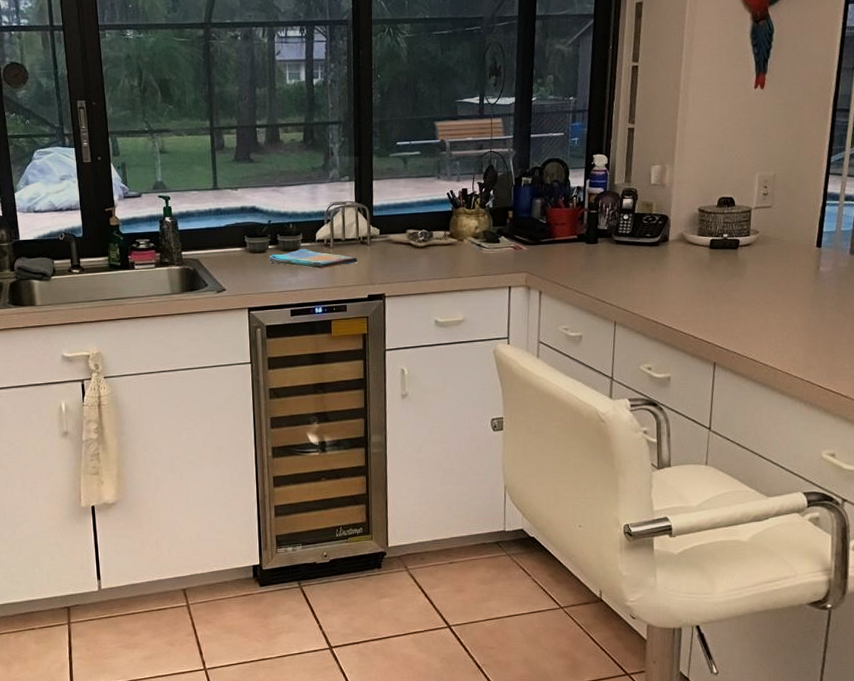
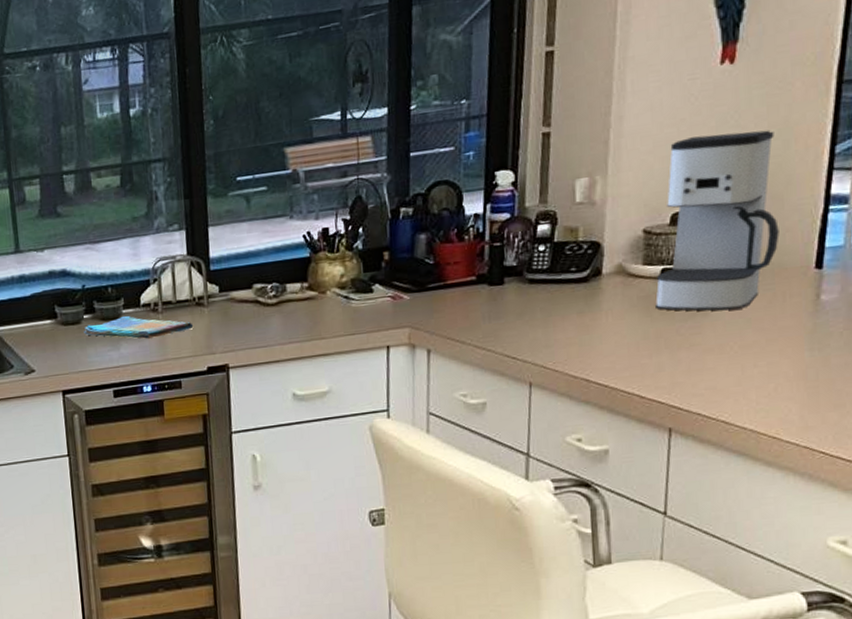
coffee maker: none [706,140,793,275] -> present [656,130,779,311]

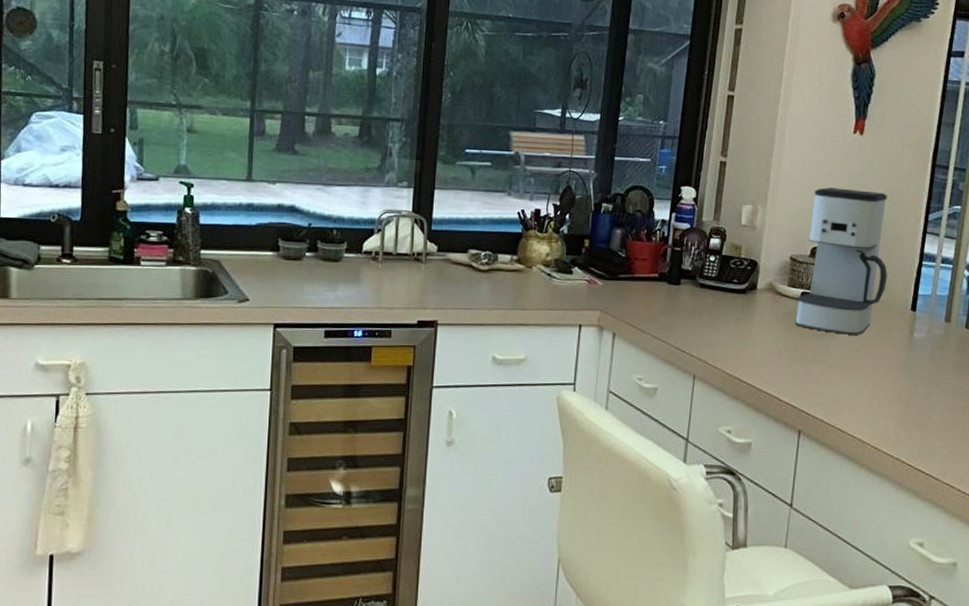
dish towel: present [84,316,194,340] -> none [304,260,410,286]

